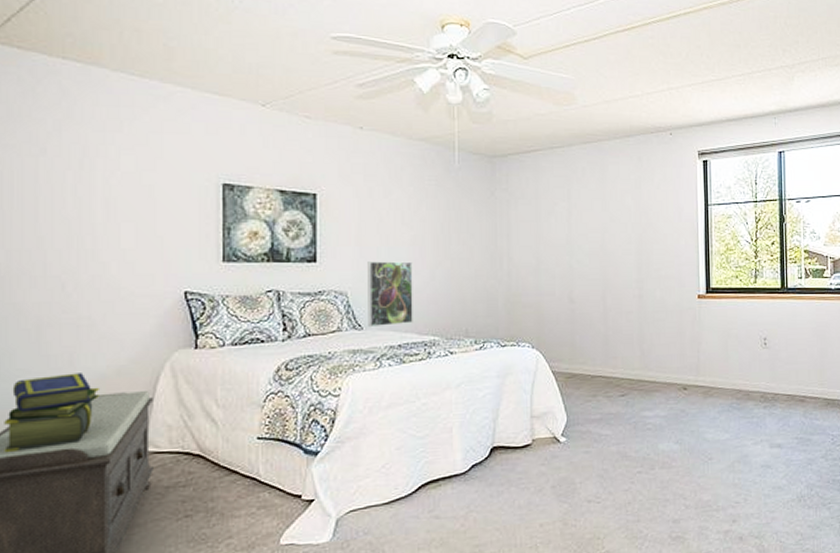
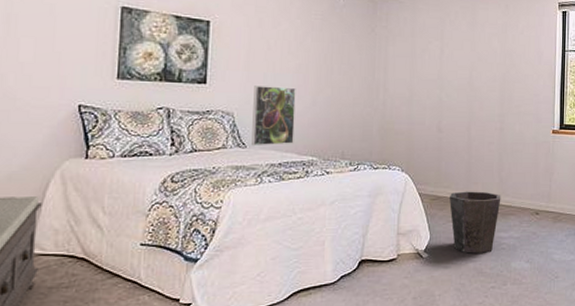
waste bin: none [587,366,644,436] -> present [450,191,501,254]

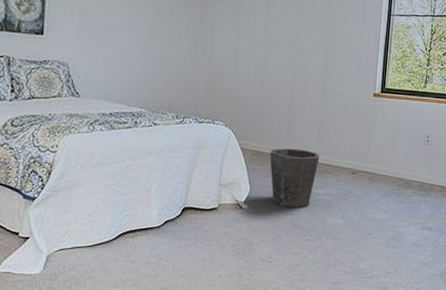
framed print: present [251,86,296,146] -> none [85,38,127,96]

